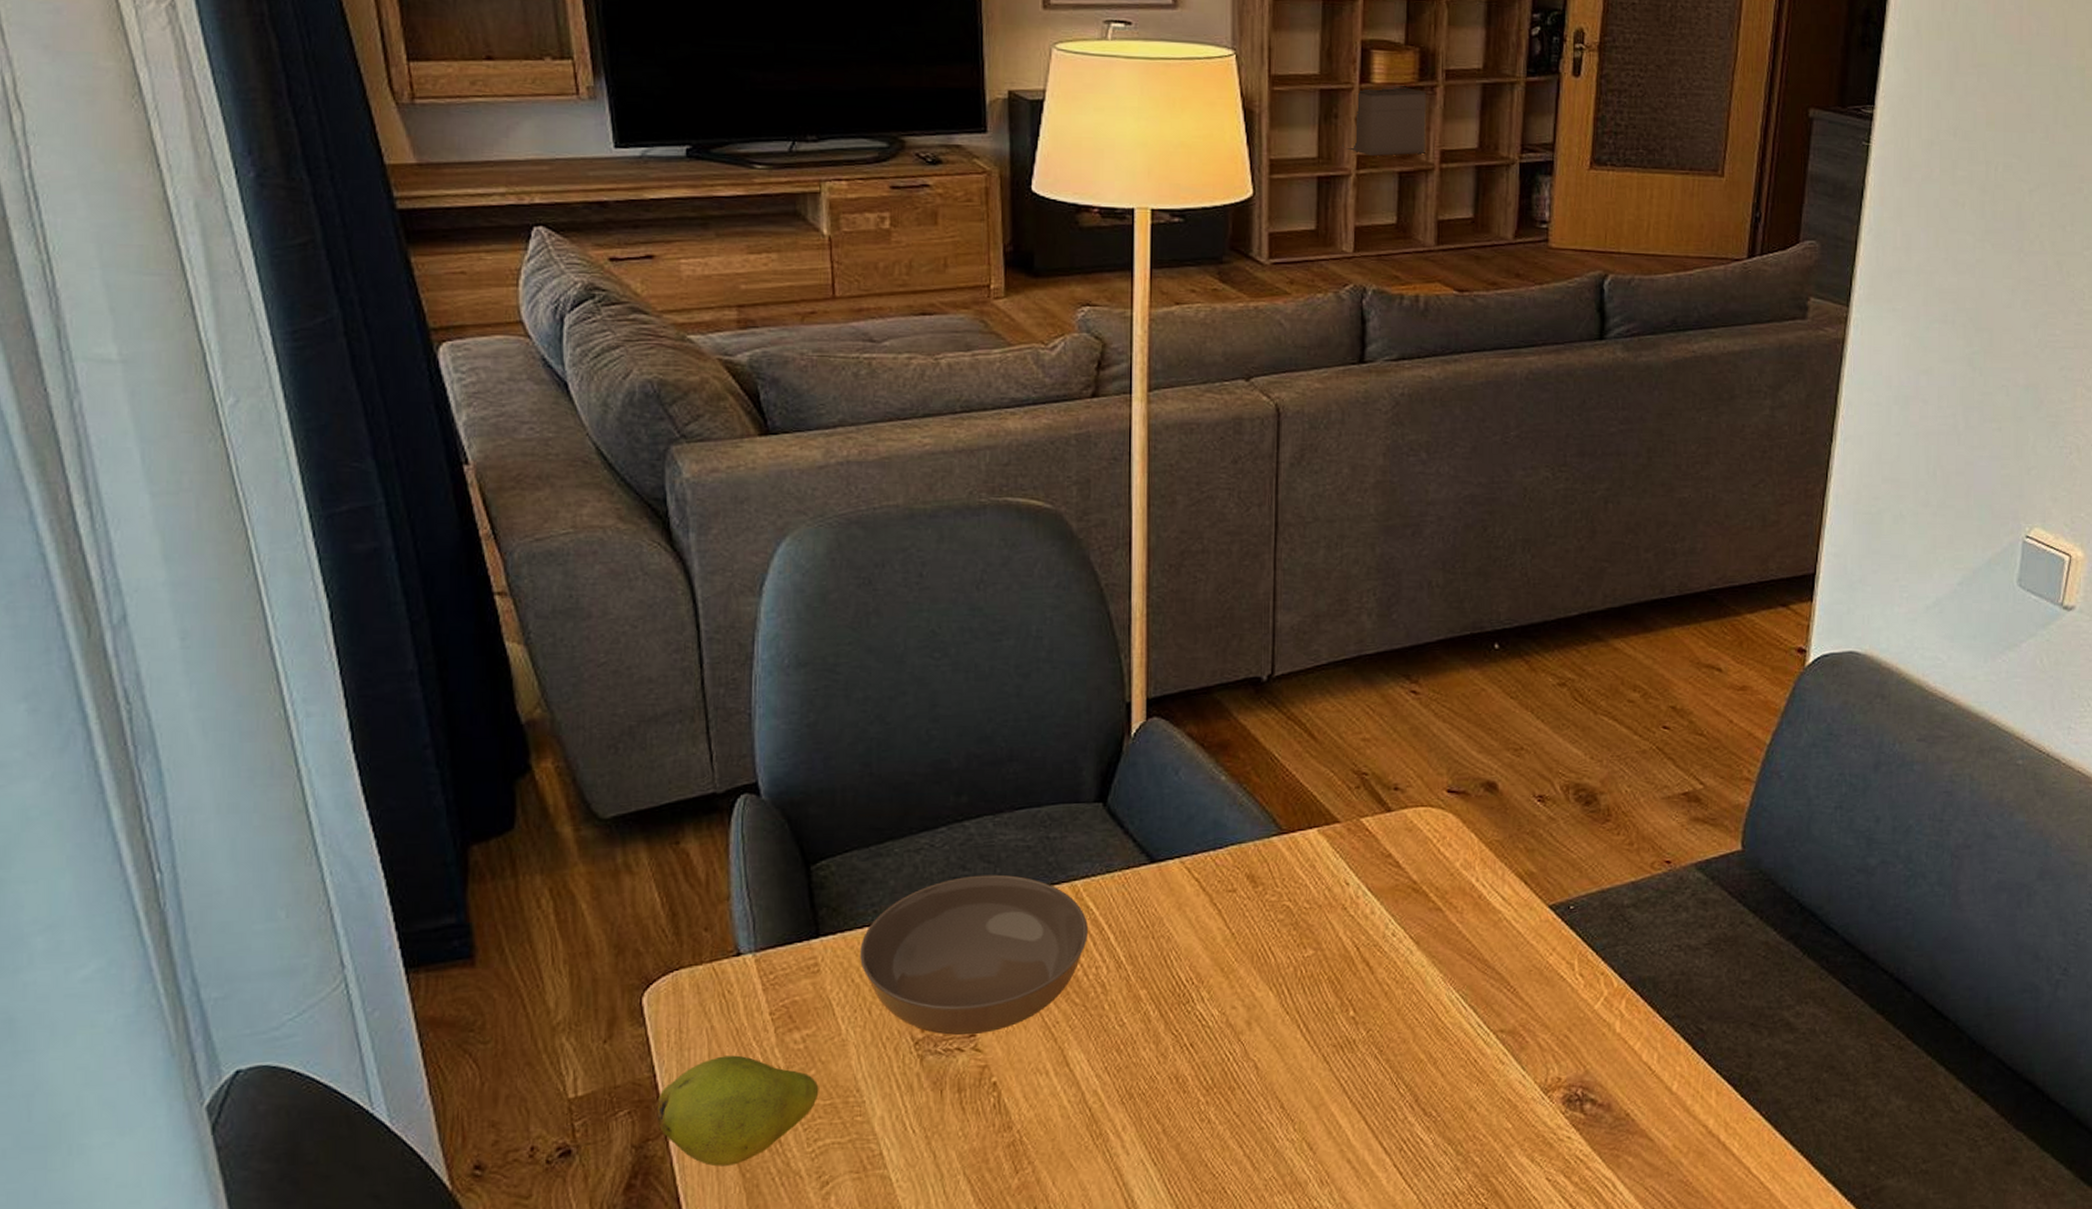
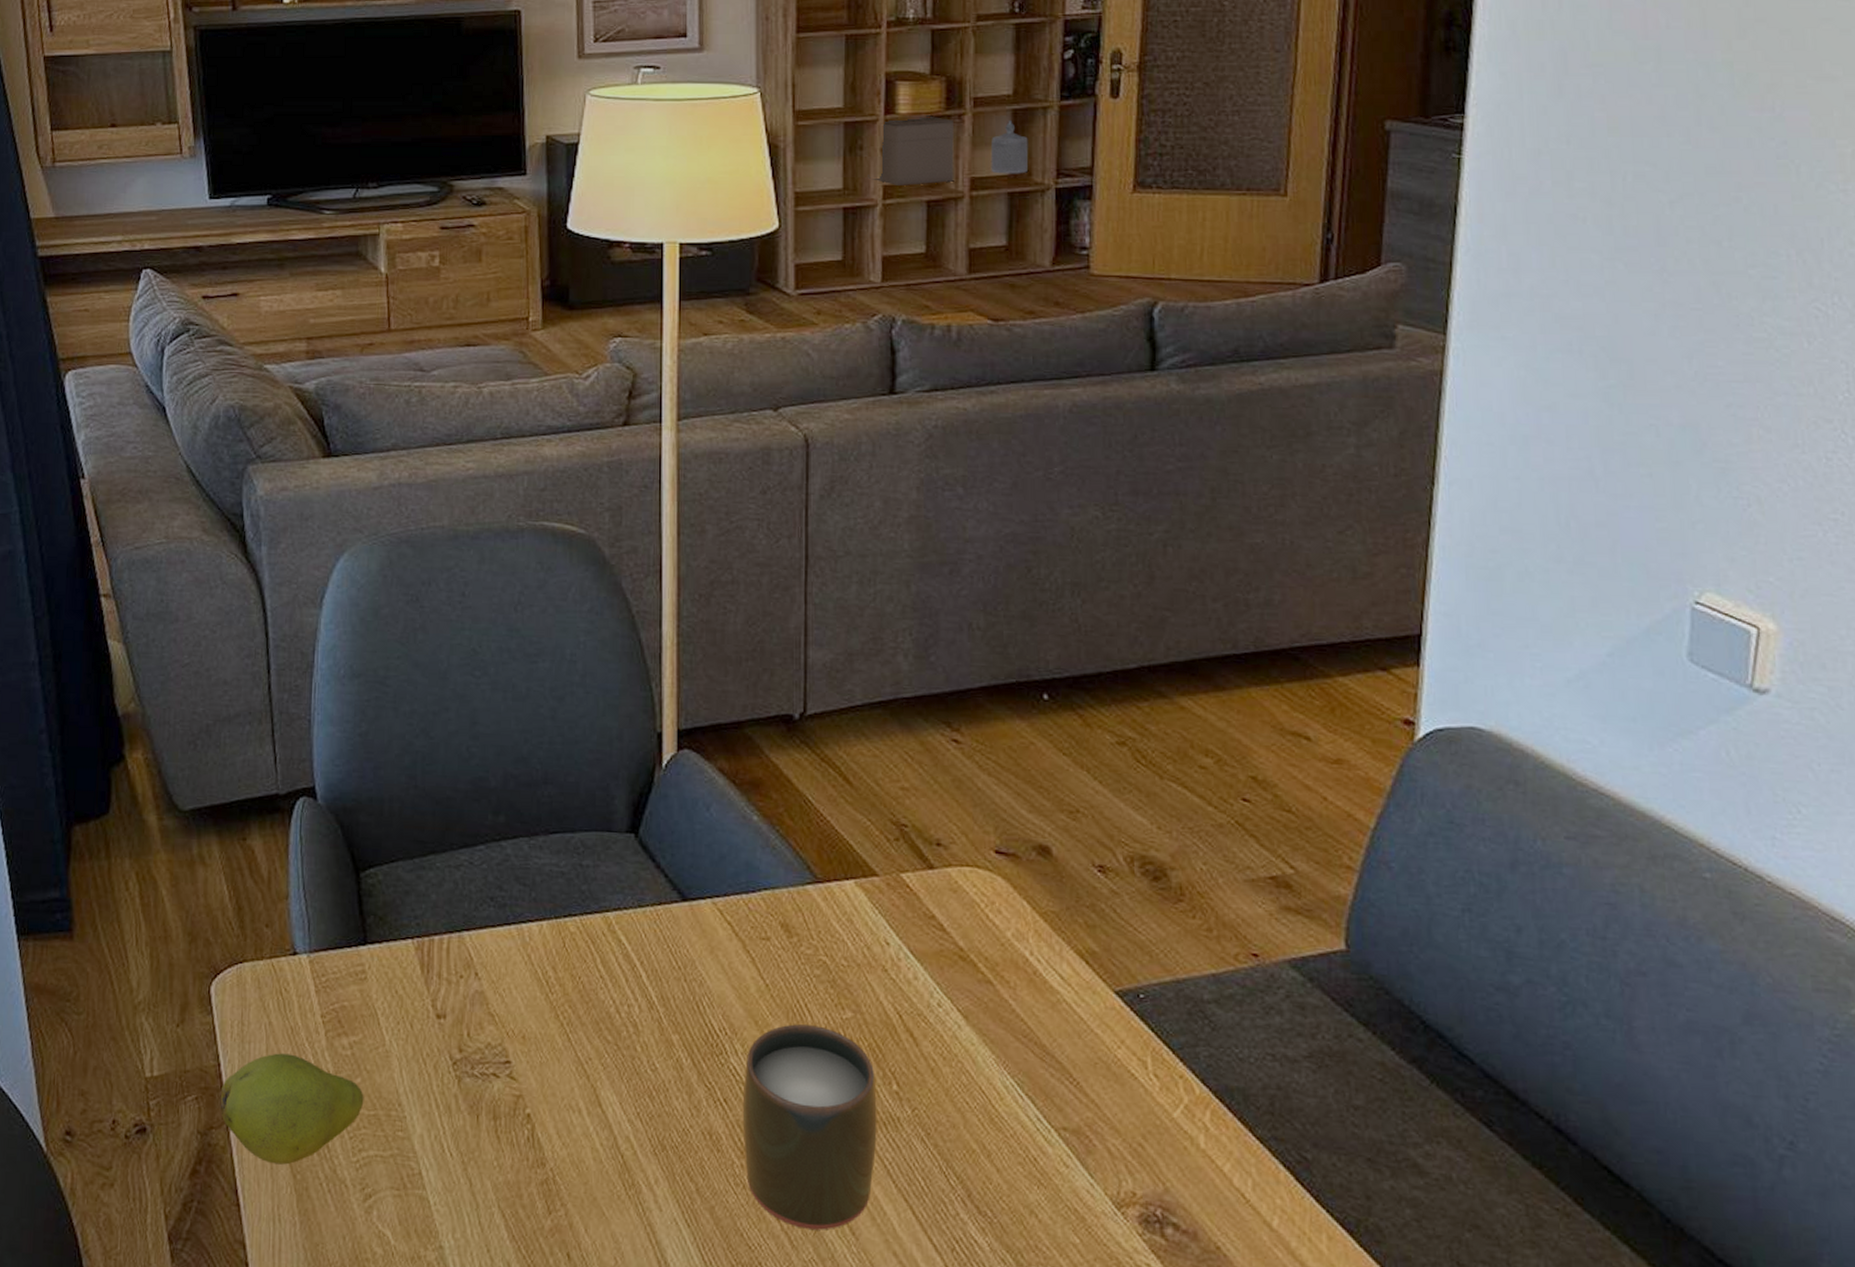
bowl: present [860,874,1088,1036] -> none [403,897,620,1062]
mug: none [1208,966,1335,1151] -> present [742,1024,877,1230]
decorative jar: none [1460,93,1496,148] -> present [990,119,1029,174]

